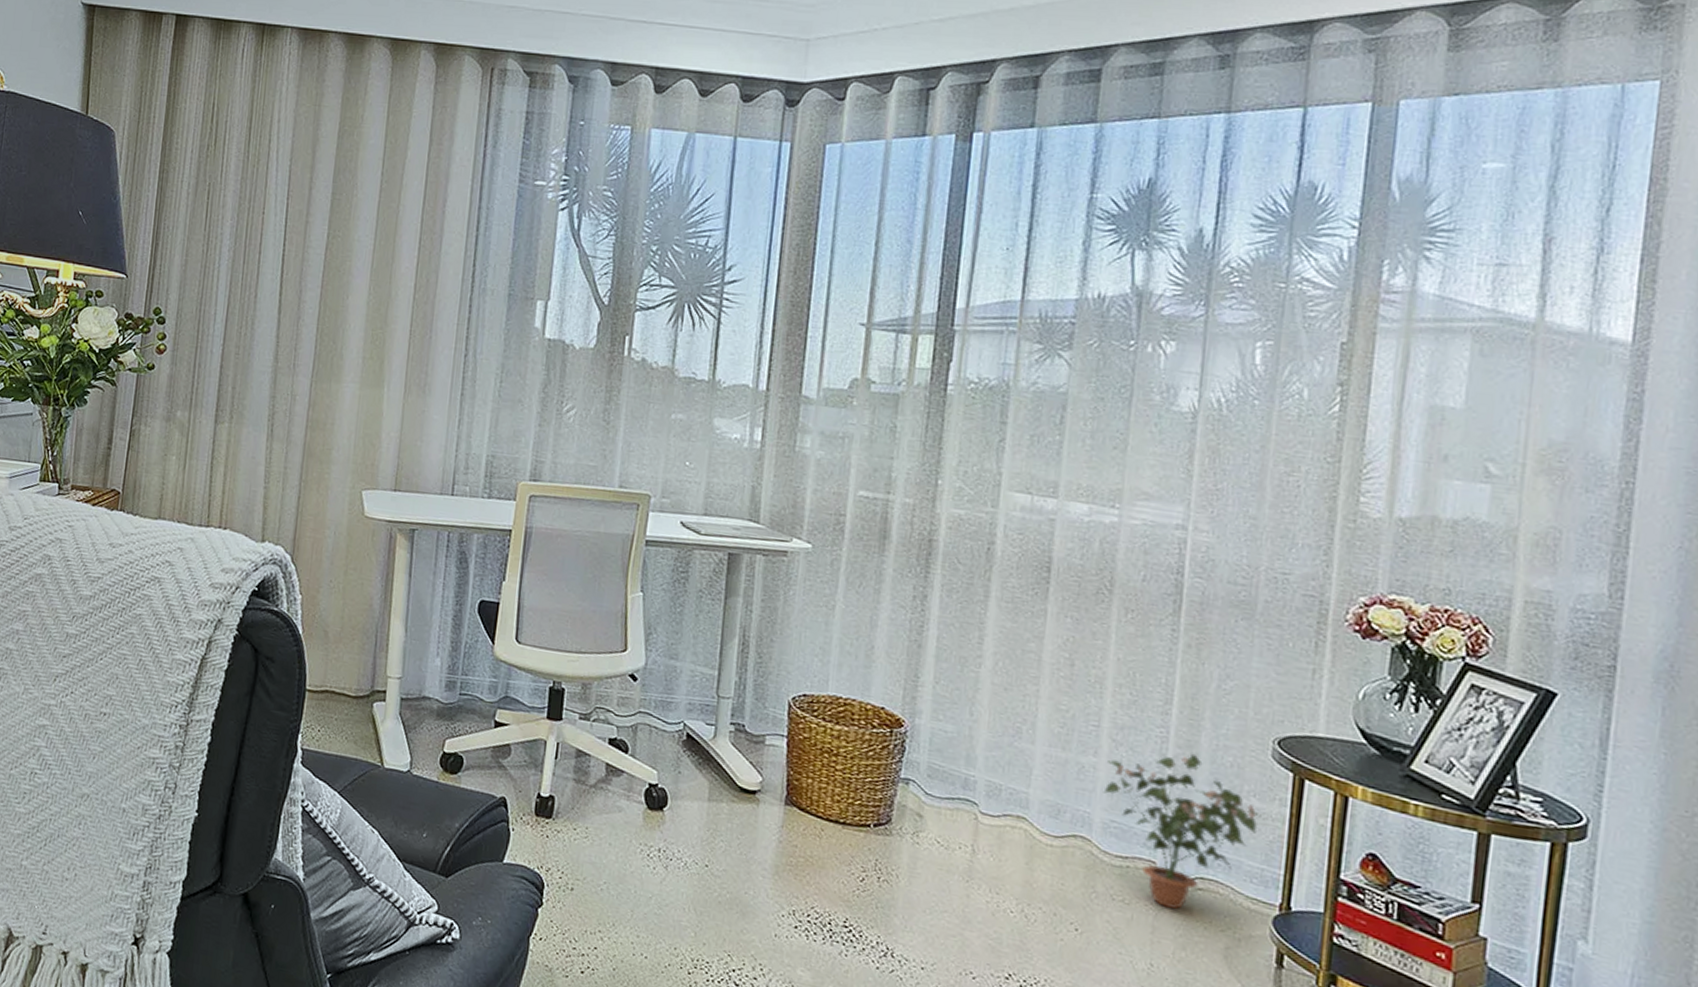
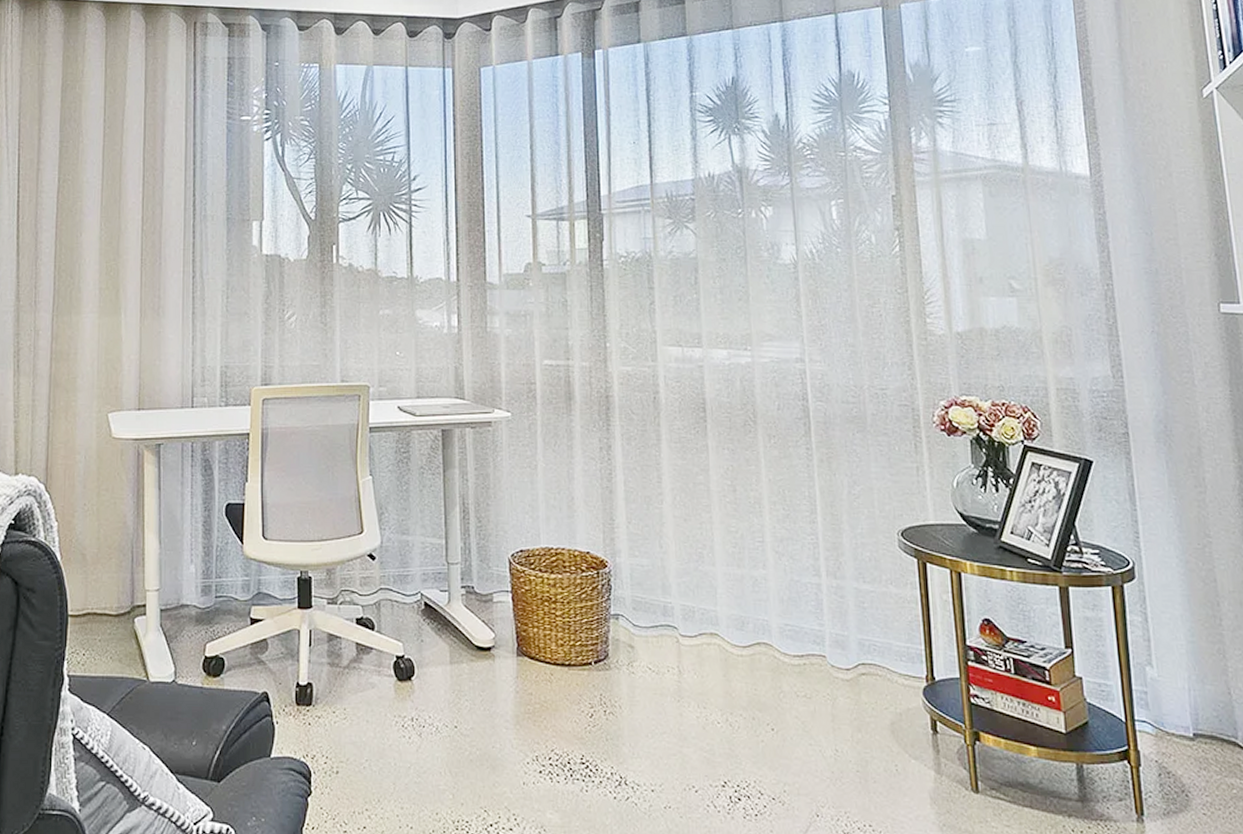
potted plant: present [1103,753,1265,909] -> none [775,554,902,695]

